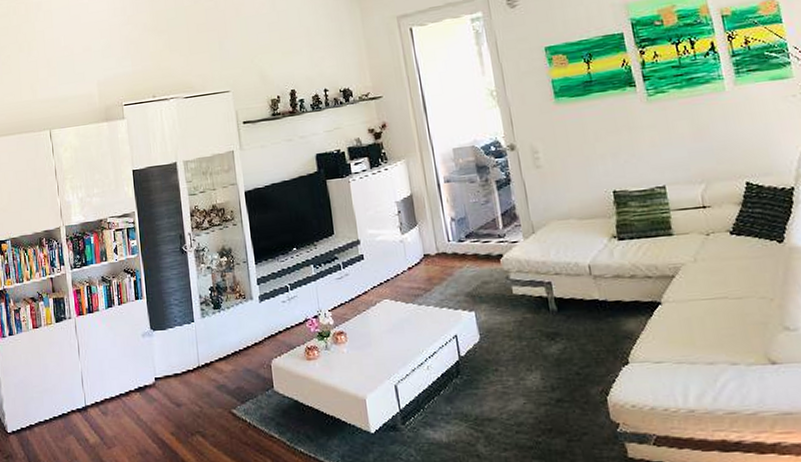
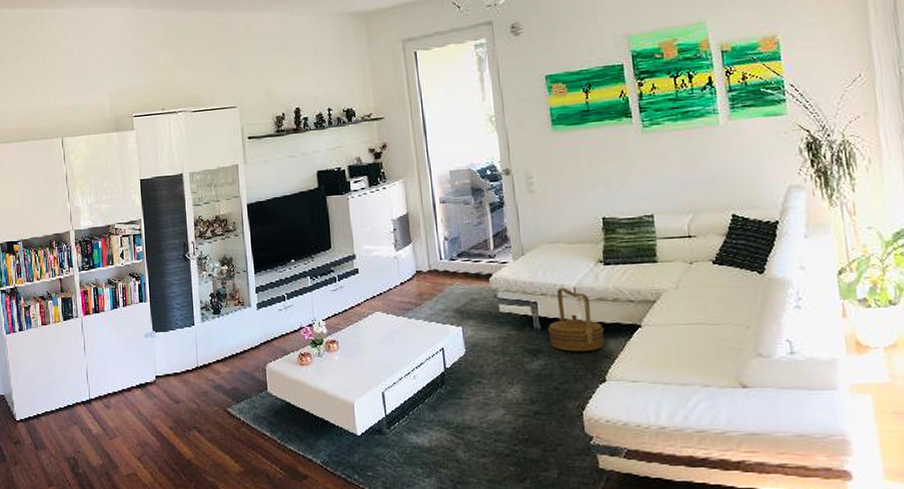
basket: none [564,266,624,334] -> present [547,287,604,352]

